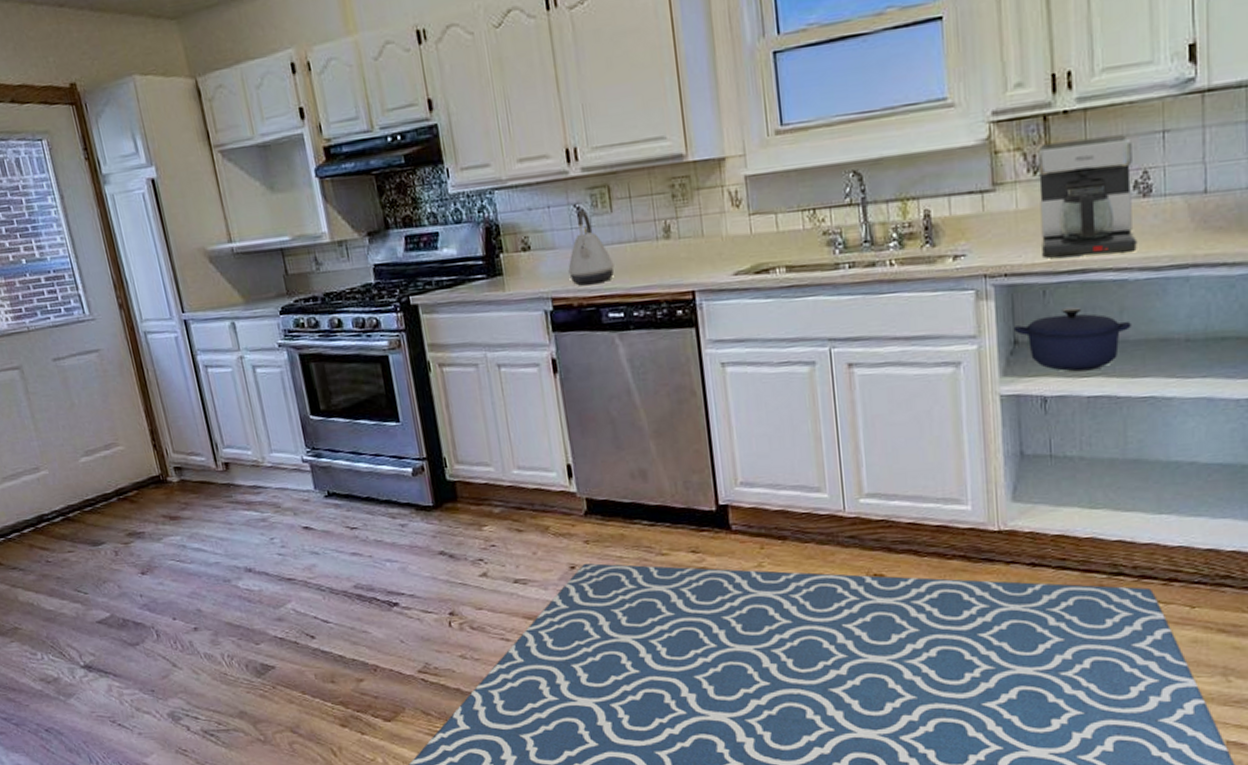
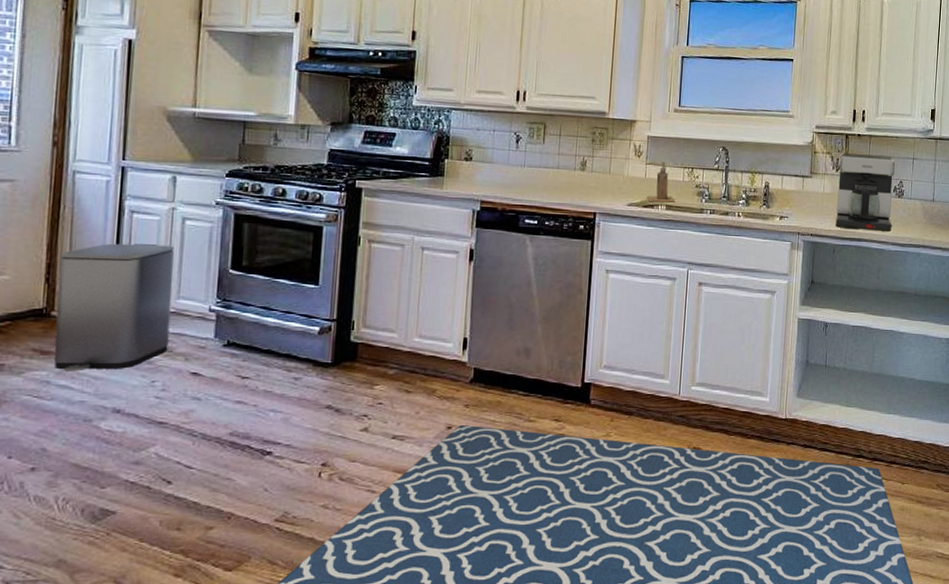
pedal bin: none [157,397,276,535] -> present [53,243,174,372]
kettle: present [568,209,614,286] -> none [499,137,538,196]
soap dispenser: none [757,206,797,265] -> present [646,161,675,202]
cooking pot: present [1013,306,1131,372] -> none [812,262,884,308]

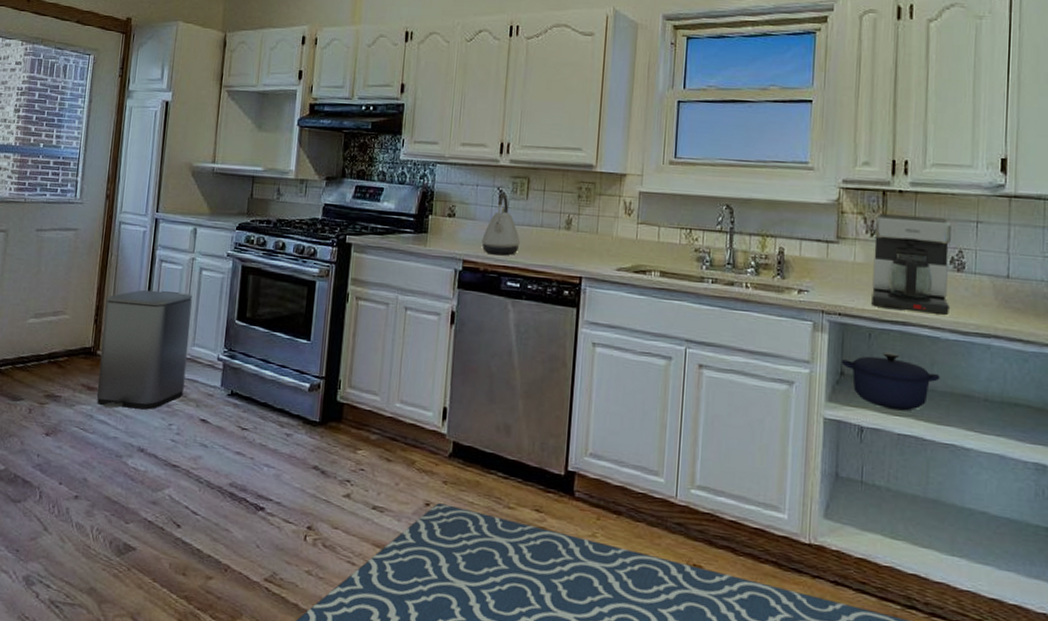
kettle: none [499,137,538,196] -> present [481,192,520,256]
soap dispenser: present [646,161,675,202] -> none [637,220,670,268]
cooking pot: none [812,262,884,308] -> present [841,351,940,411]

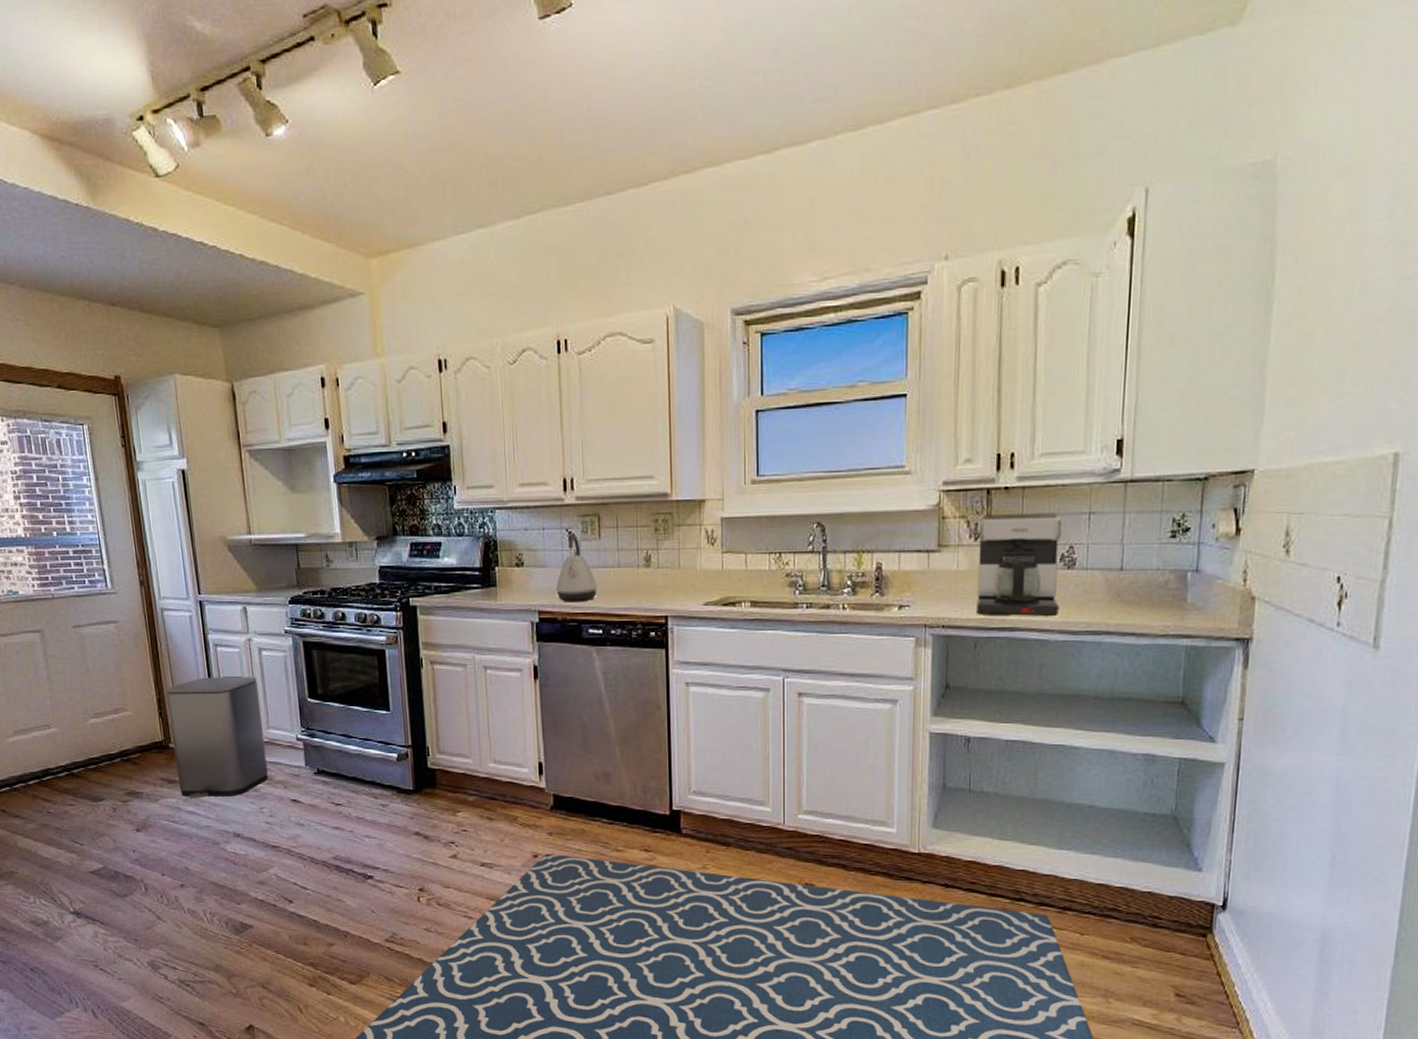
cooking pot: present [841,351,940,411] -> none [946,660,1049,717]

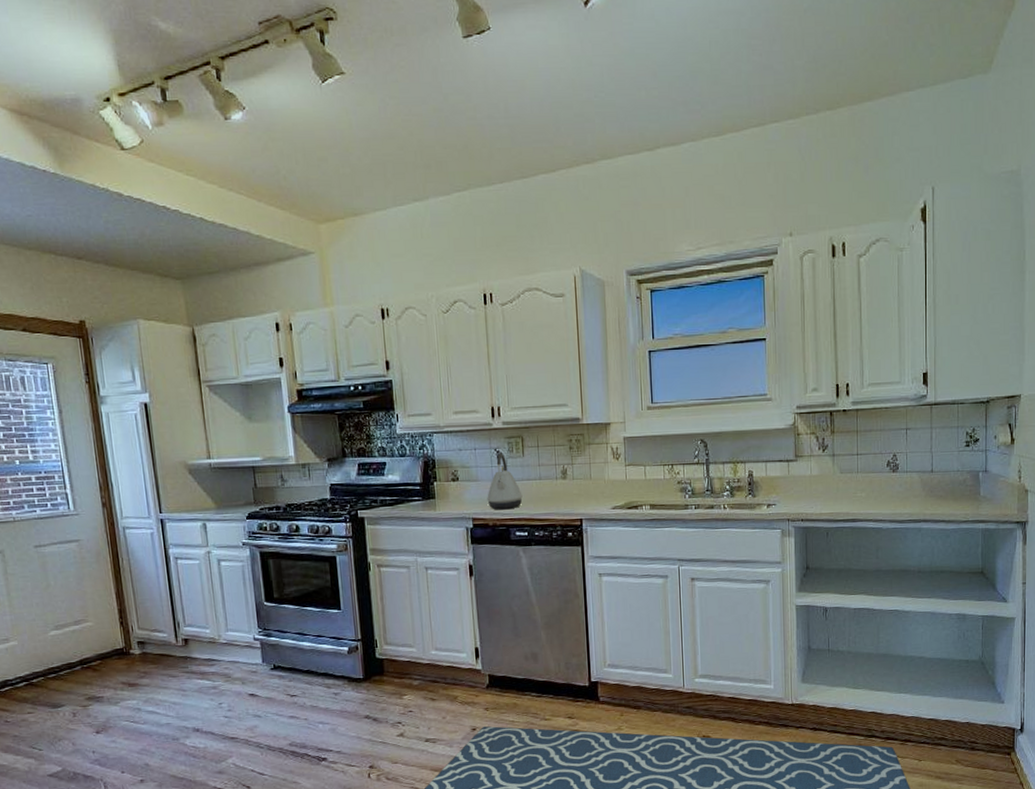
pedal bin: present [166,676,269,799] -> none [127,585,227,700]
coffee maker: present [977,513,1062,617] -> none [826,429,888,511]

